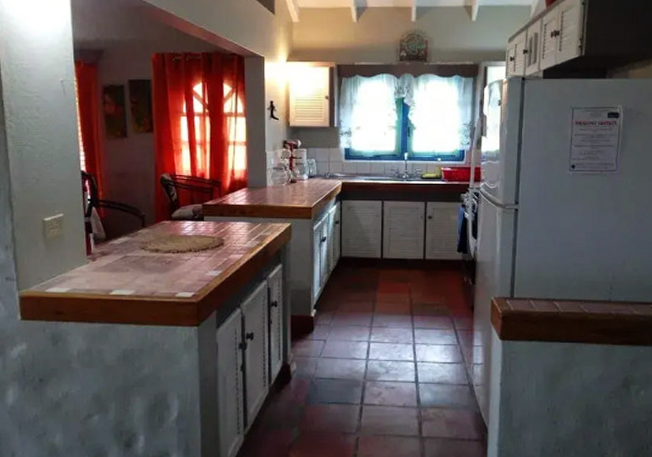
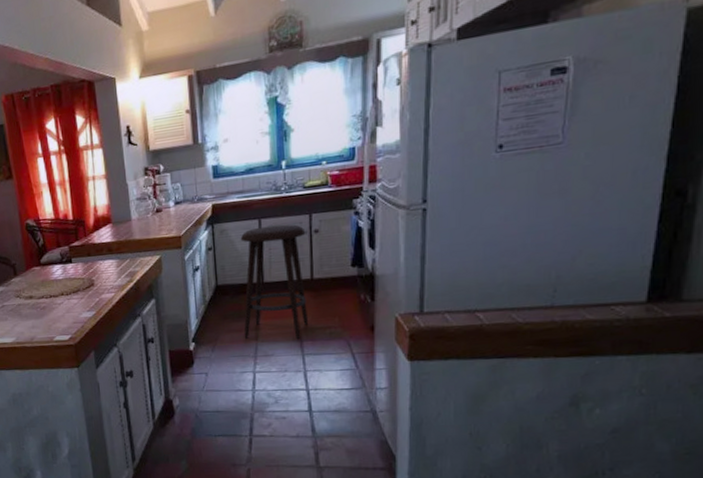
stool: none [362,208,421,314] -> present [240,224,309,340]

